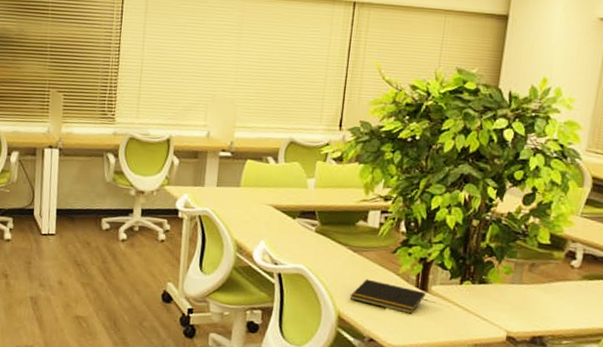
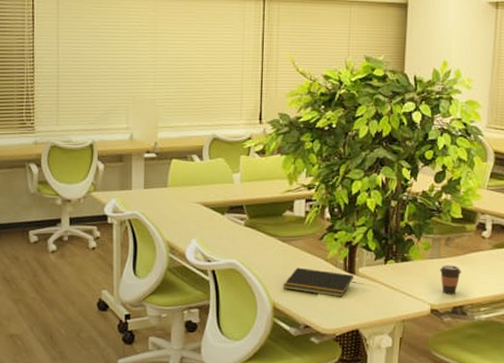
coffee cup: none [519,291,544,324] -> present [439,264,461,295]

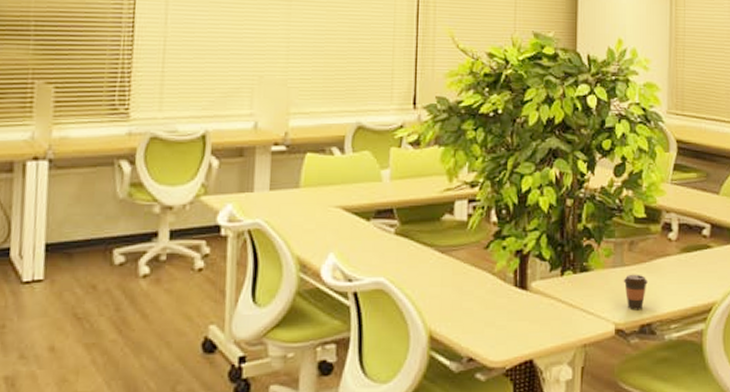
notepad: present [283,267,354,298] -> none [441,284,527,320]

